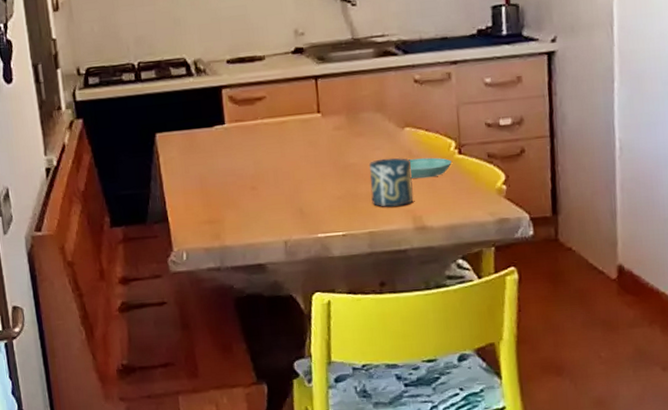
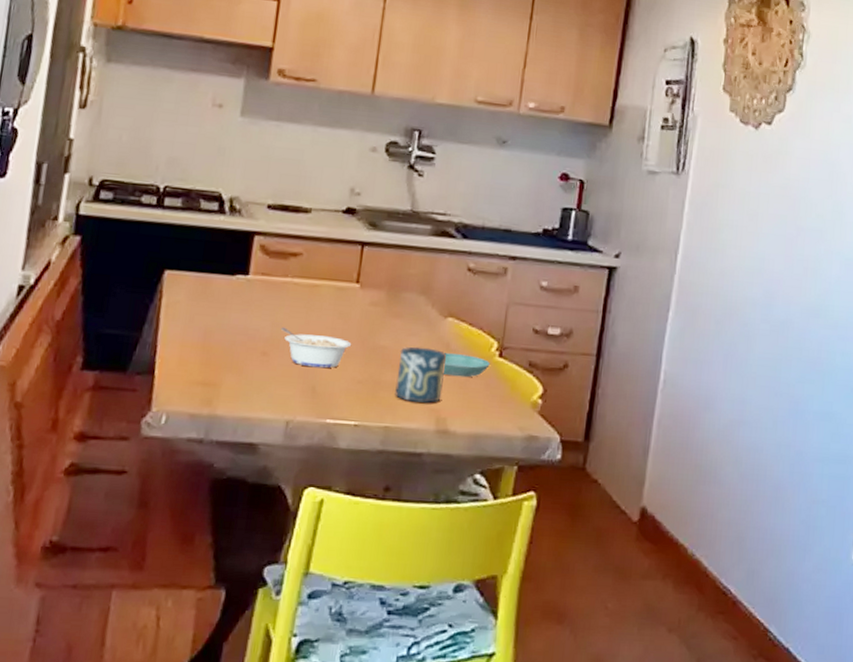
legume: none [262,163,326,193] -> present [280,327,352,368]

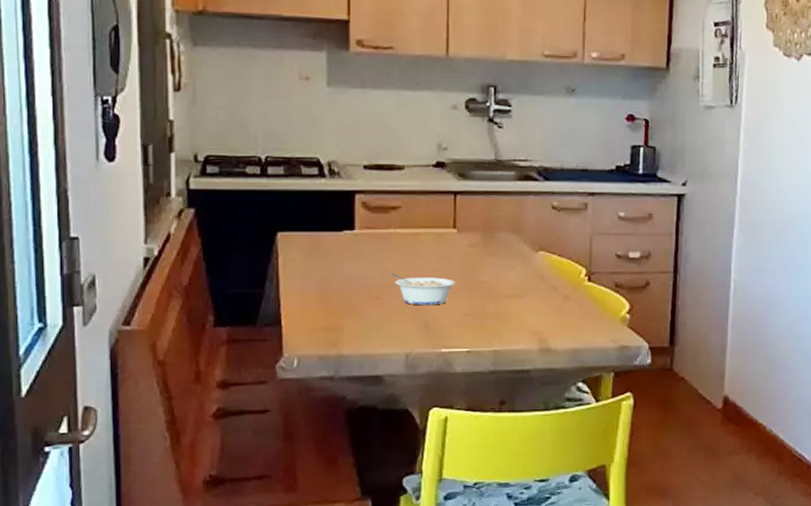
cup: present [395,346,447,404] -> none [499,279,542,328]
saucer: present [442,353,490,378] -> none [540,282,581,302]

